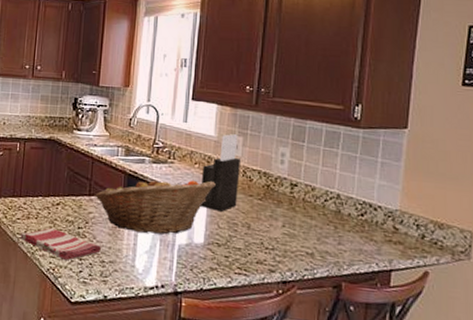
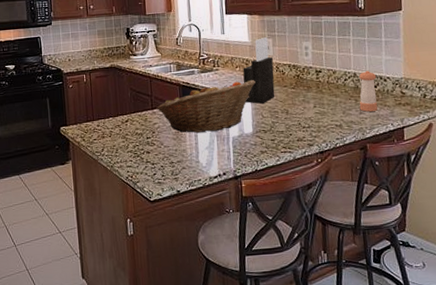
dish towel: present [20,228,101,261] -> none [99,142,169,168]
pepper shaker: none [339,193,366,244] -> present [359,70,378,112]

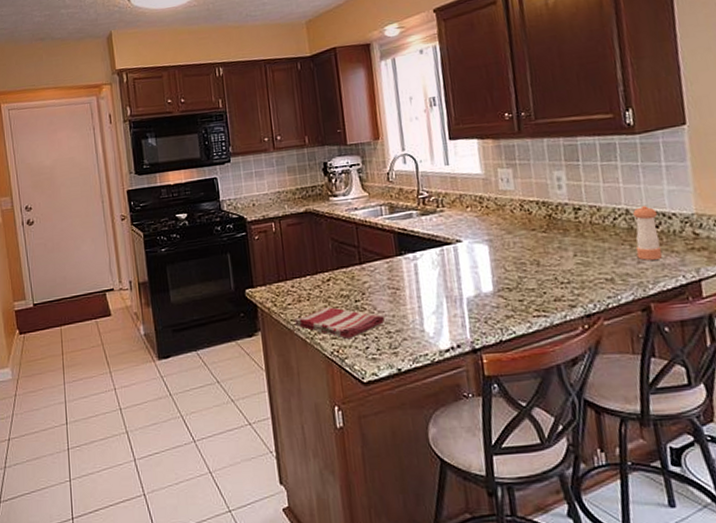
dish towel: none [99,142,169,168] -> present [294,307,384,340]
fruit basket: present [157,79,256,133] -> none [366,222,494,293]
knife block: present [243,37,275,105] -> none [475,167,521,255]

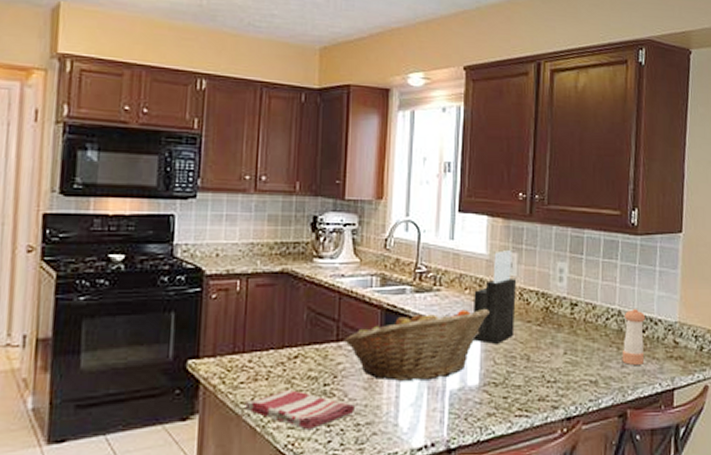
fruit basket: none [366,222,494,293] -> present [344,308,490,381]
knife block: none [475,167,521,255] -> present [472,250,517,345]

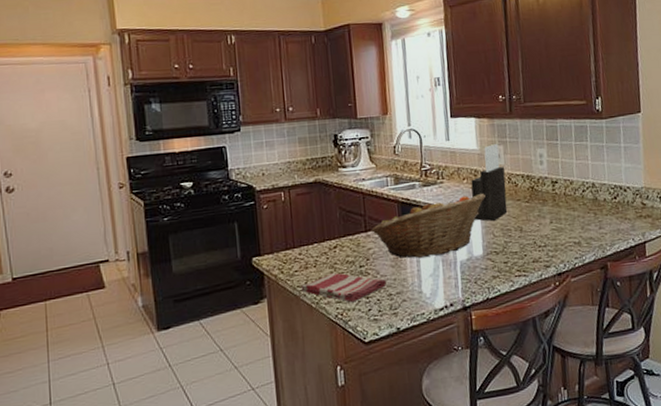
pepper shaker: present [622,308,646,365] -> none [598,179,618,226]

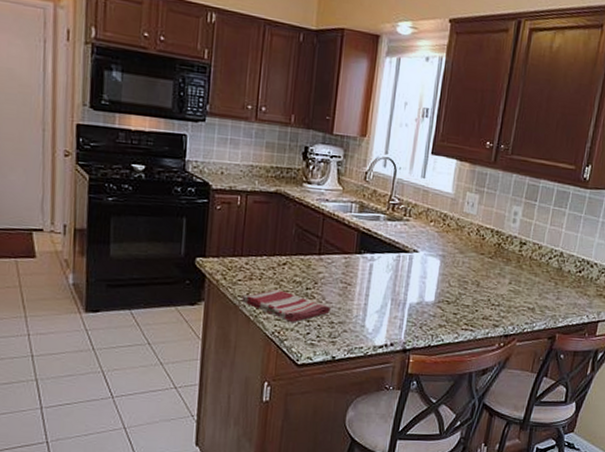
fruit basket: present [371,193,486,259] -> none [325,235,450,294]
knife block: present [471,144,508,222] -> none [432,191,476,271]

